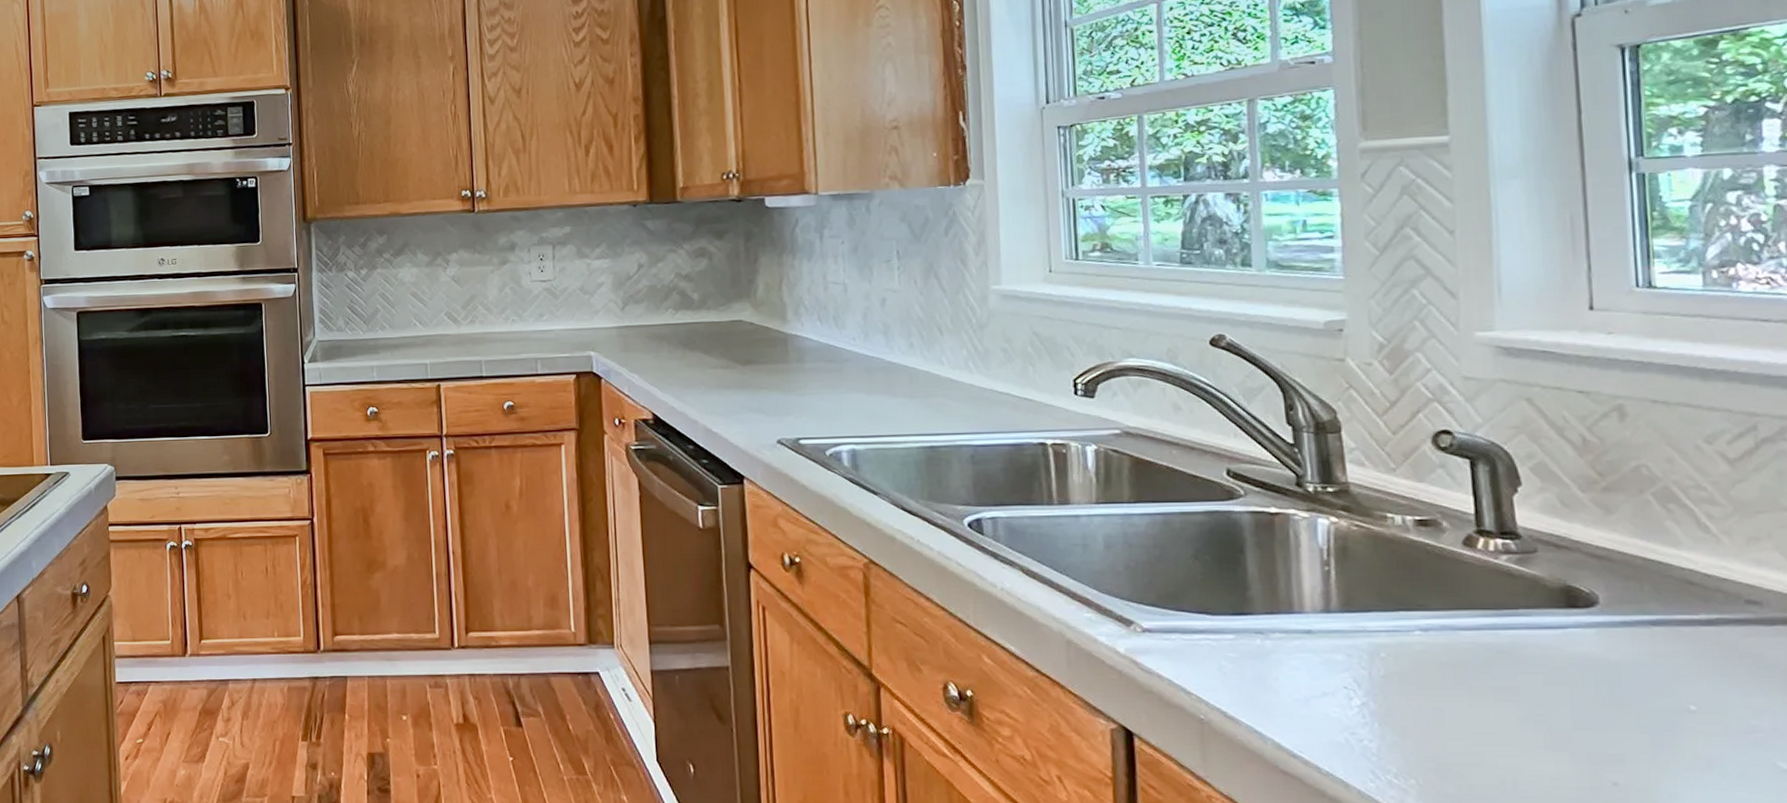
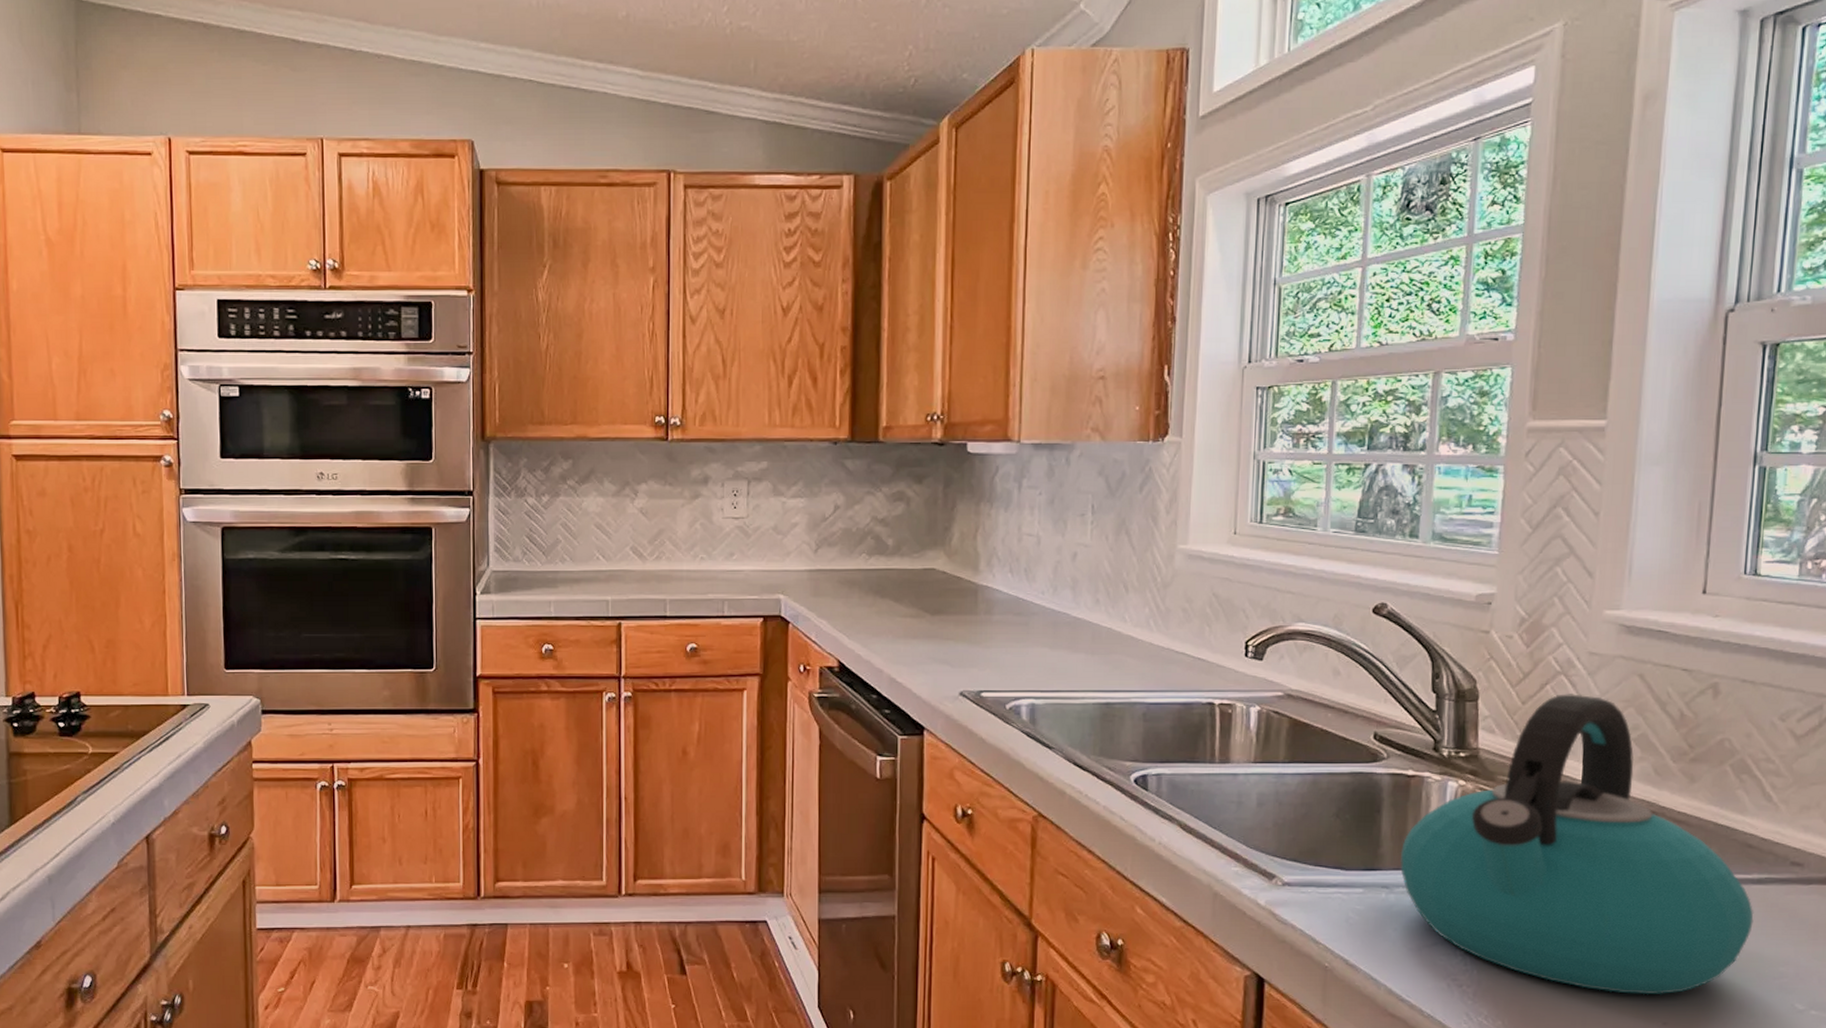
kettle: none [1272,421,1709,752] -> present [1400,694,1754,995]

